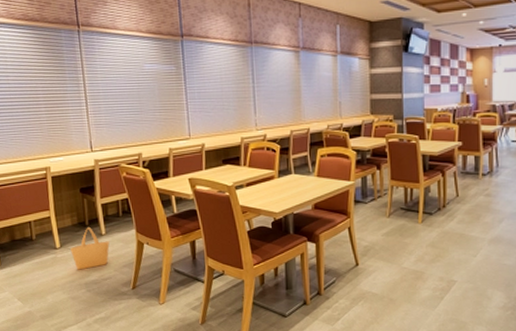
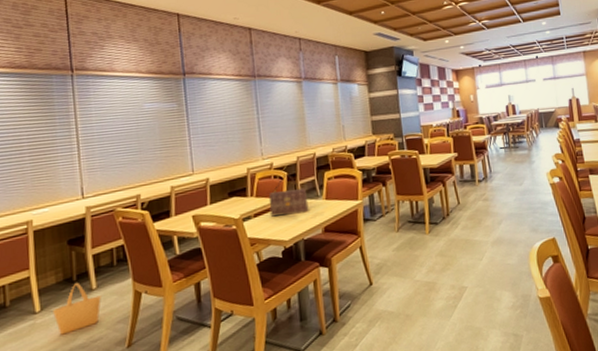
handbag: none [261,148,300,188] -> present [268,174,309,217]

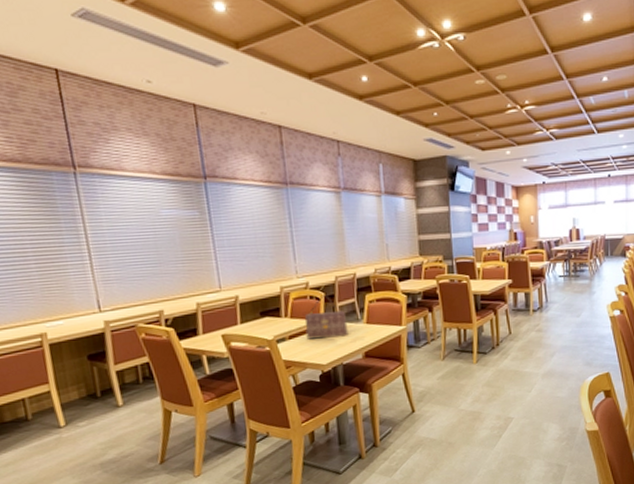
shopping bag: present [53,282,102,335] -> none [78,398,130,449]

